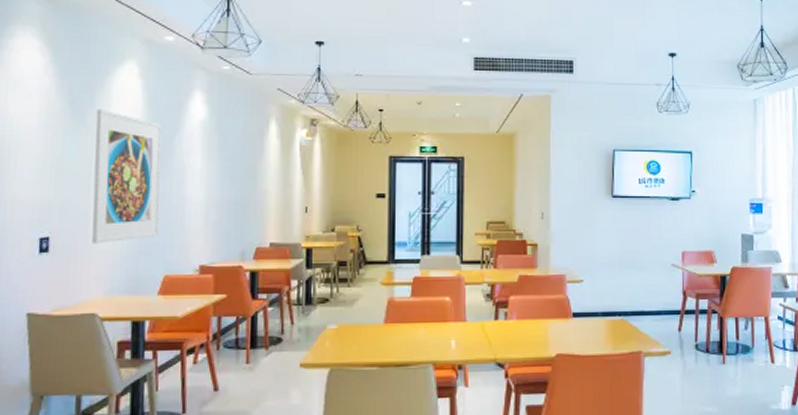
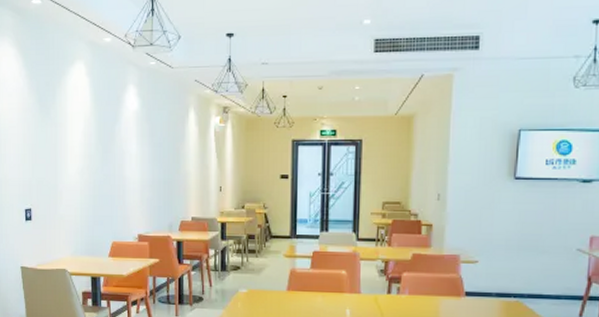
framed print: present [92,109,162,244] -> none [57,104,107,215]

